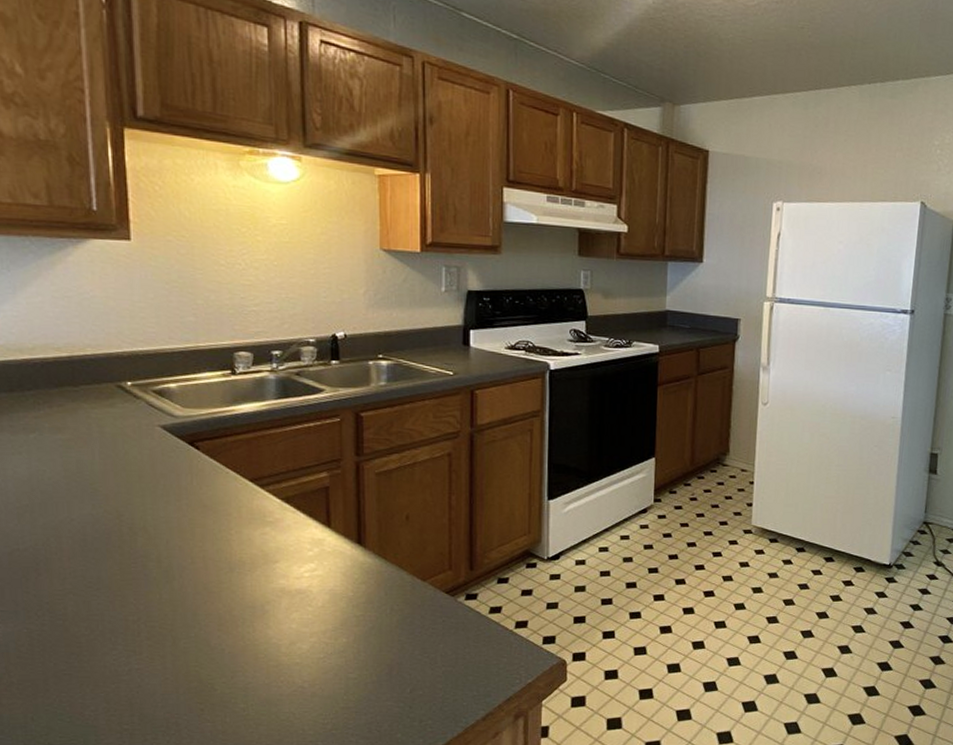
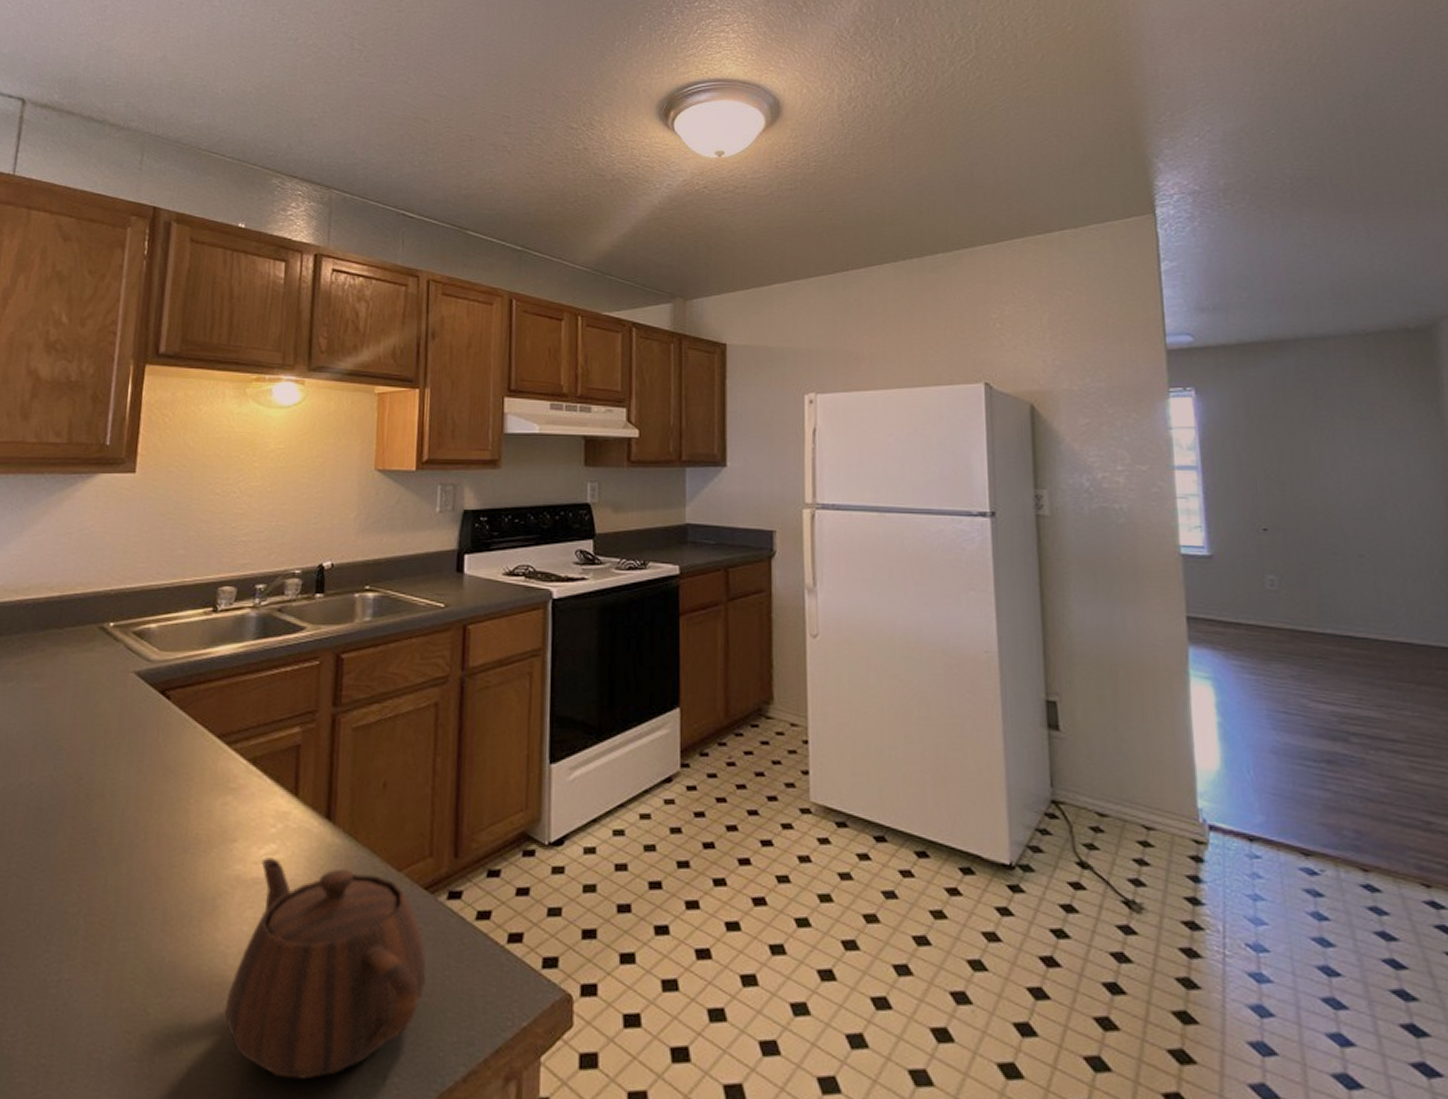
teapot: none [282,574,450,726] -> present [224,857,427,1080]

